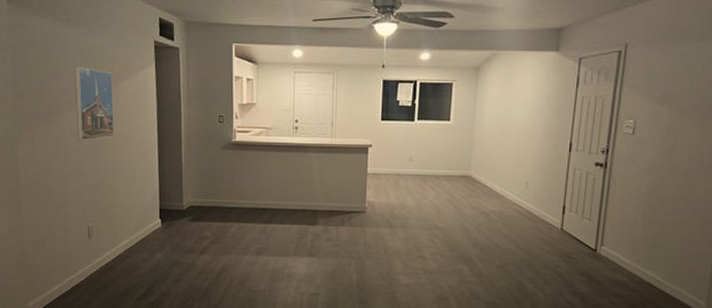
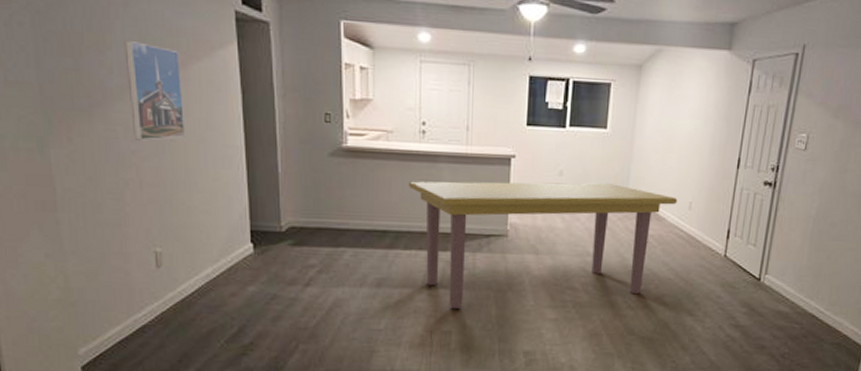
dining table: none [283,166,515,274] -> present [408,181,678,308]

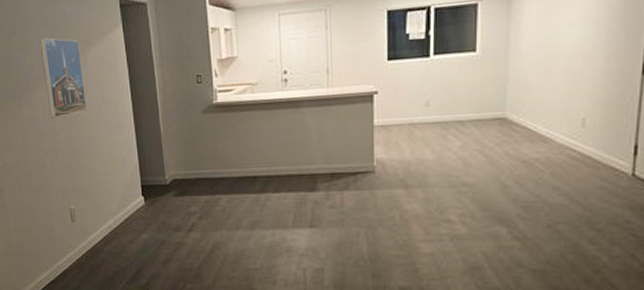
dining table: present [408,181,678,308] -> none [274,108,567,246]

